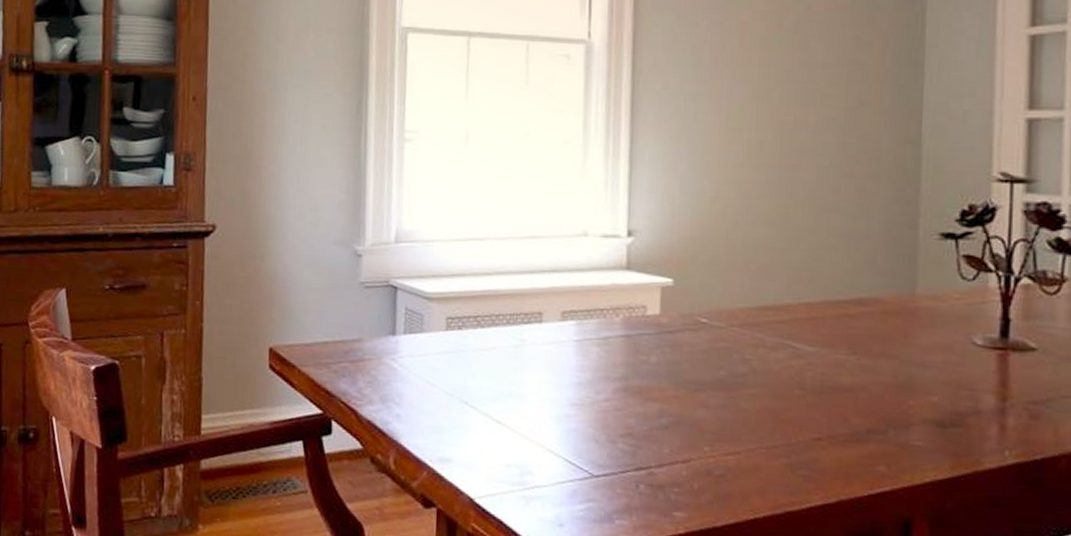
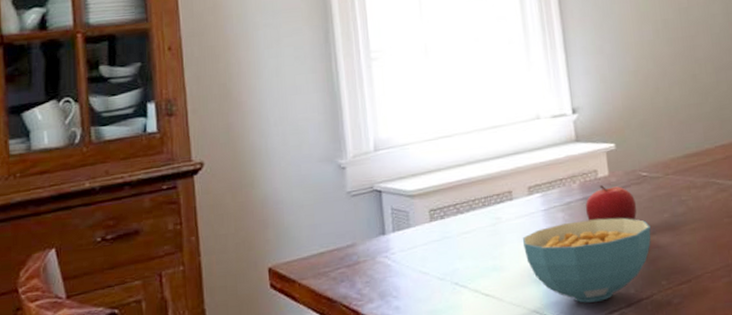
cereal bowl: none [546,359,701,455] -> present [522,217,651,303]
fruit: none [625,323,688,371] -> present [585,184,637,221]

